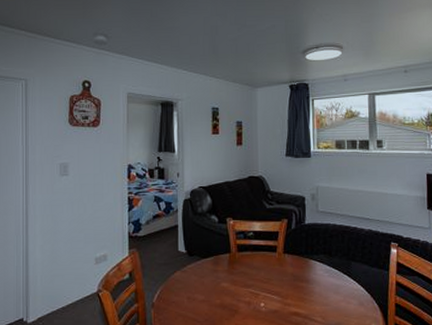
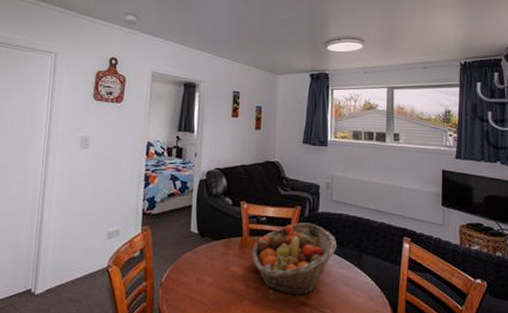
fruit basket: none [241,235,325,308] -> present [252,222,336,297]

